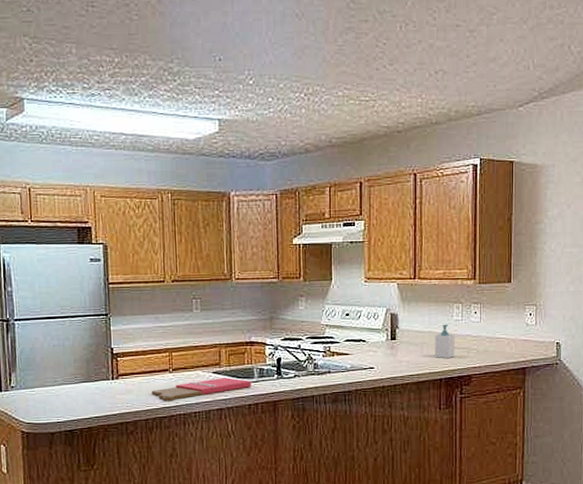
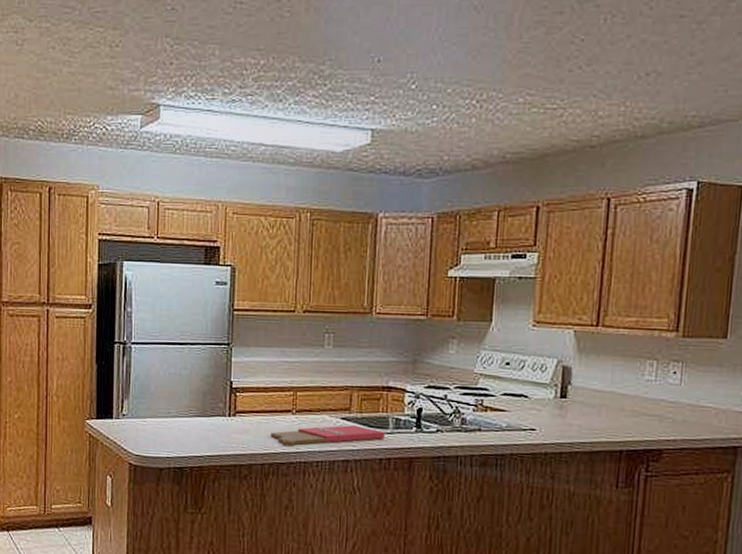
soap bottle: present [434,324,455,359] -> none [615,384,645,427]

